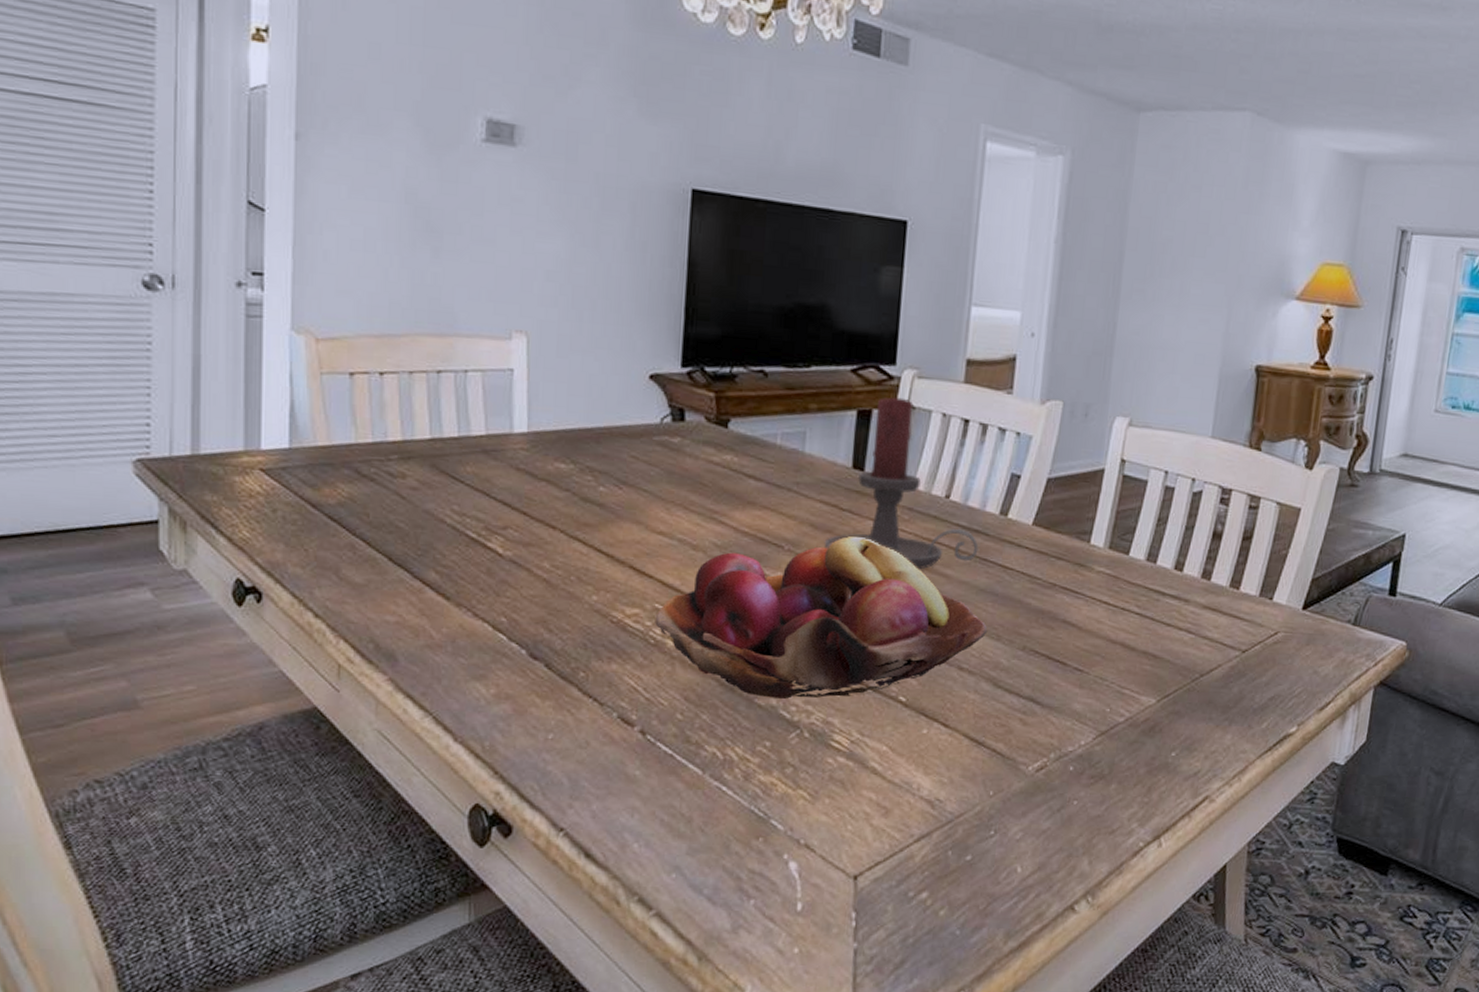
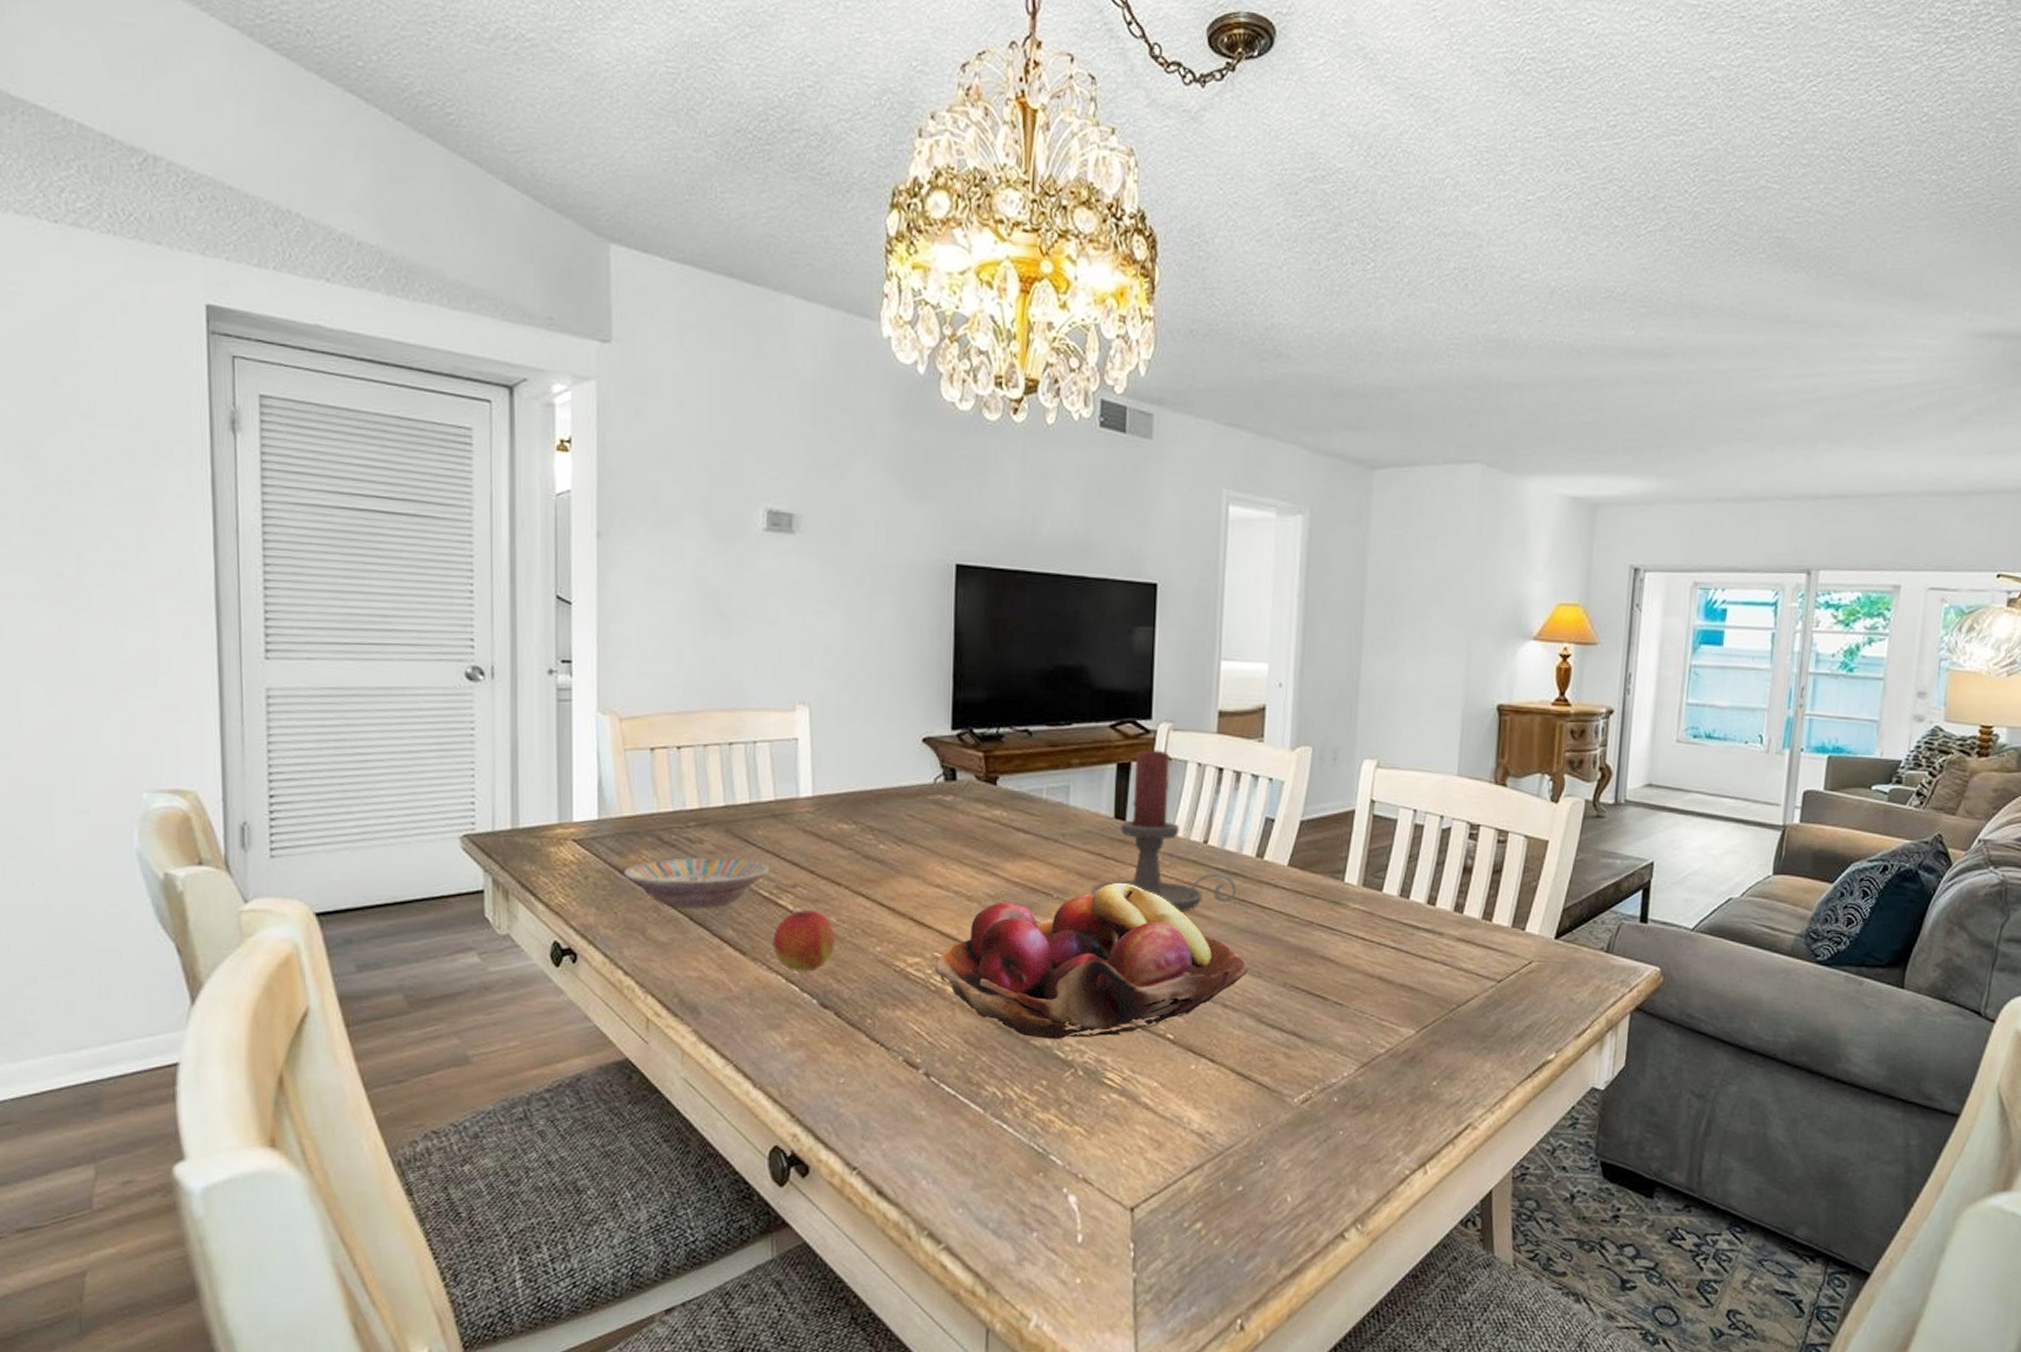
bowl: none [318,492,478,550] -> present [625,857,769,910]
peach: none [478,553,549,620] -> present [771,909,836,972]

